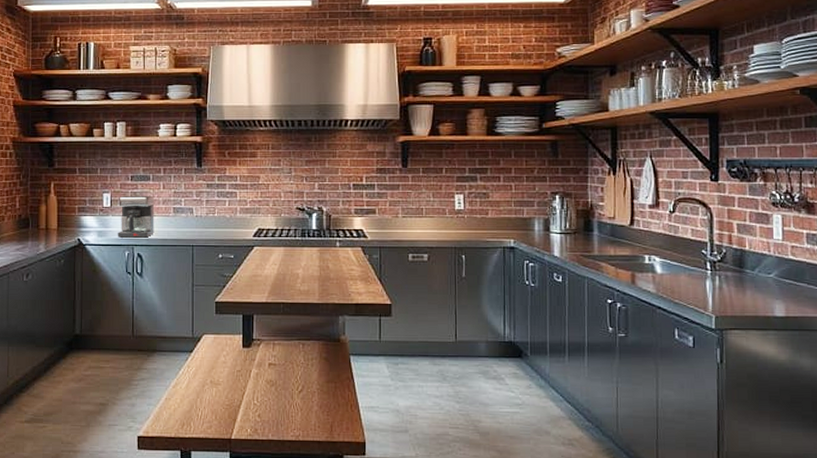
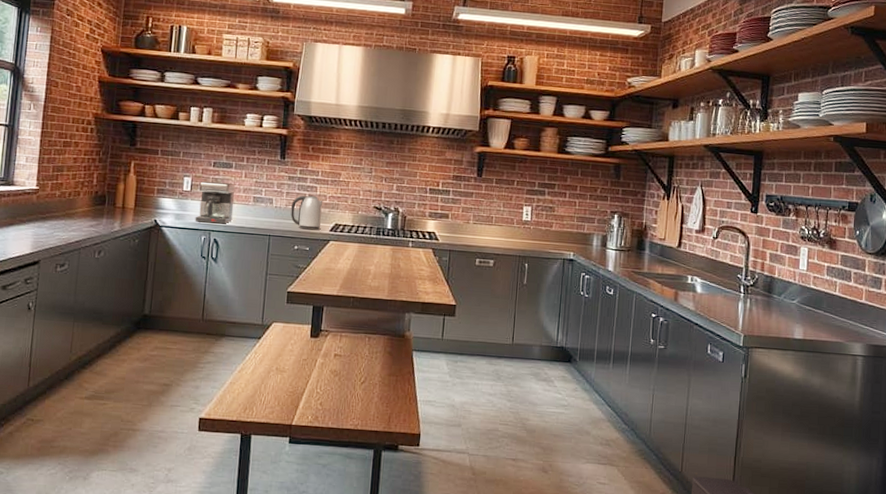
kettle: none [212,201,244,237] -> present [291,195,324,231]

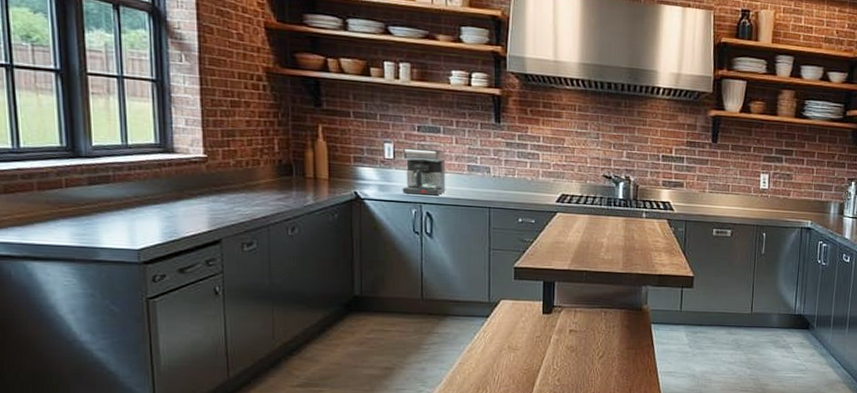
kettle: present [291,195,324,231] -> none [512,163,547,202]

